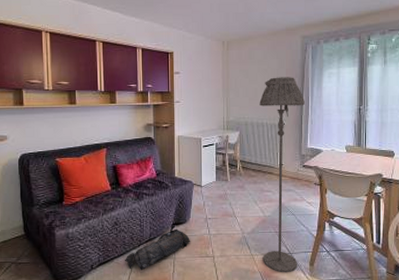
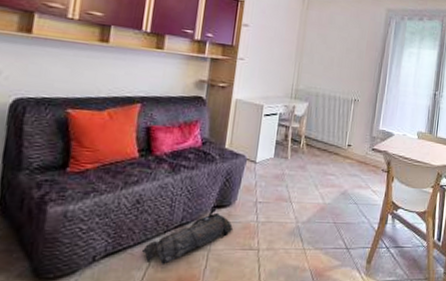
floor lamp: present [259,77,305,273] -> none [315,47,382,272]

